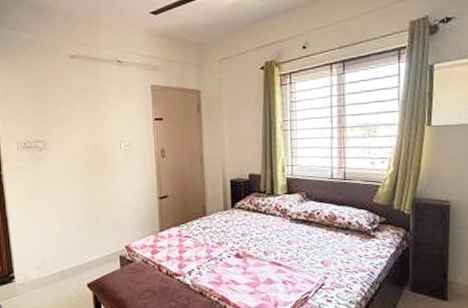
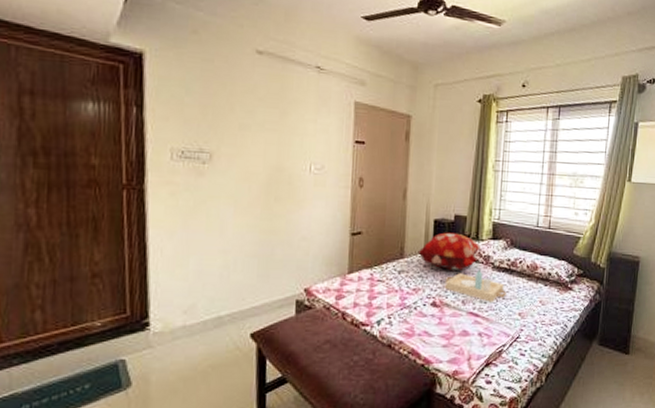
decorative pillow: none [218,190,277,224] -> present [417,232,481,270]
serving tray: none [245,222,307,252] -> present [444,269,506,302]

